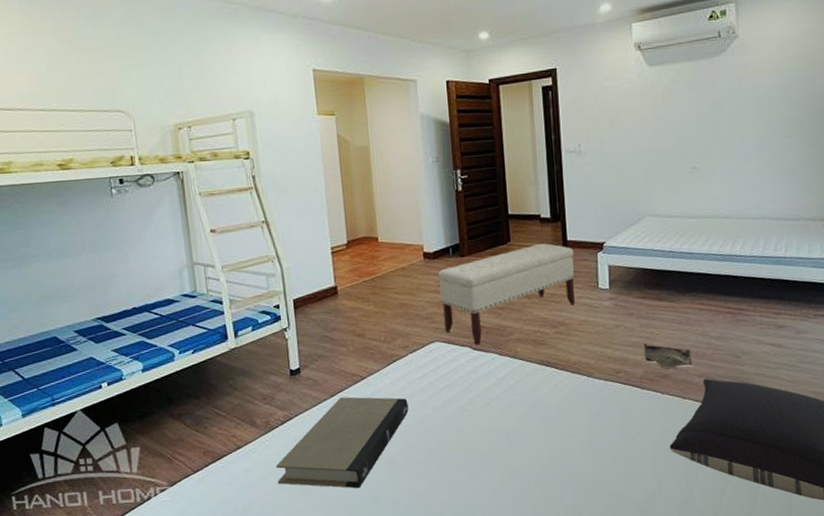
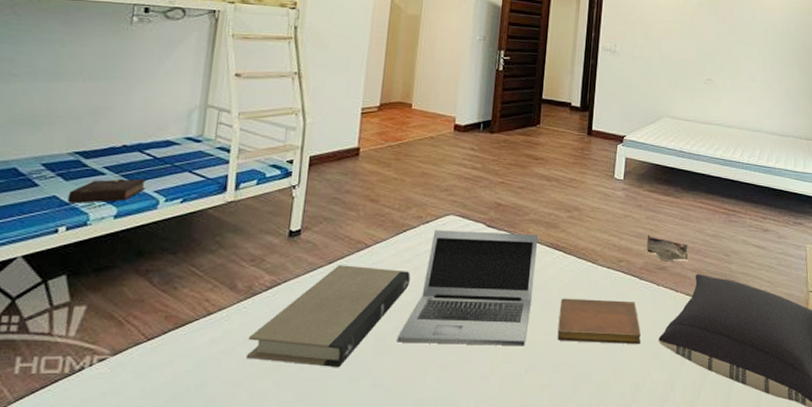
book: none [101,336,161,362] -> present [67,178,147,203]
laptop: none [407,353,531,464] -> present [397,230,539,346]
bench: present [438,243,575,344] -> none [462,130,596,221]
notebook: none [560,411,651,455] -> present [557,298,641,345]

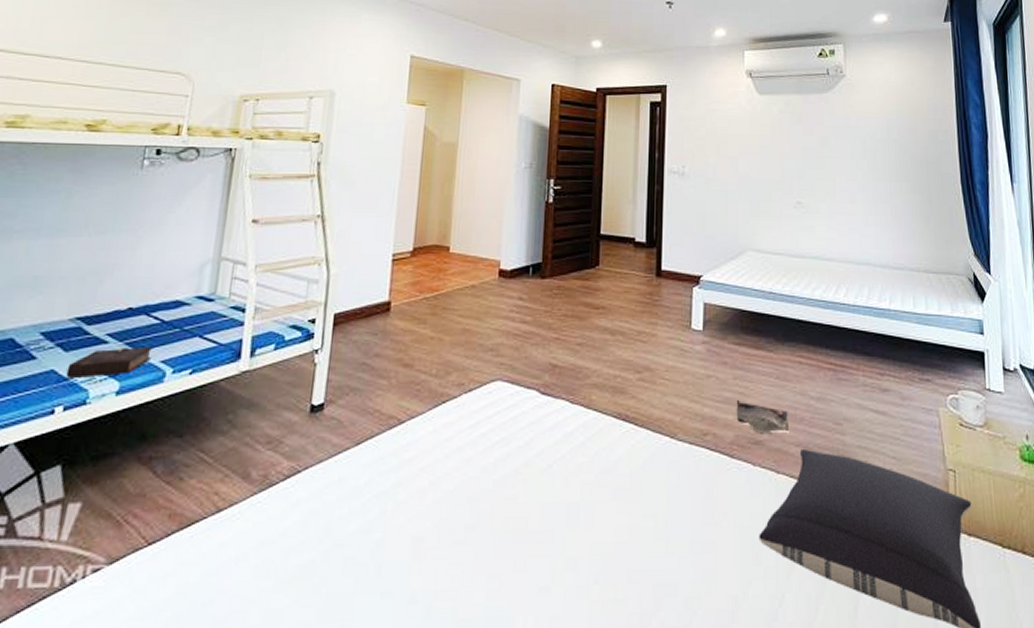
book: present [245,265,410,368] -> none [259,446,452,579]
laptop: present [397,230,539,346] -> none [437,400,603,548]
notebook: present [557,298,641,345] -> none [632,483,738,545]

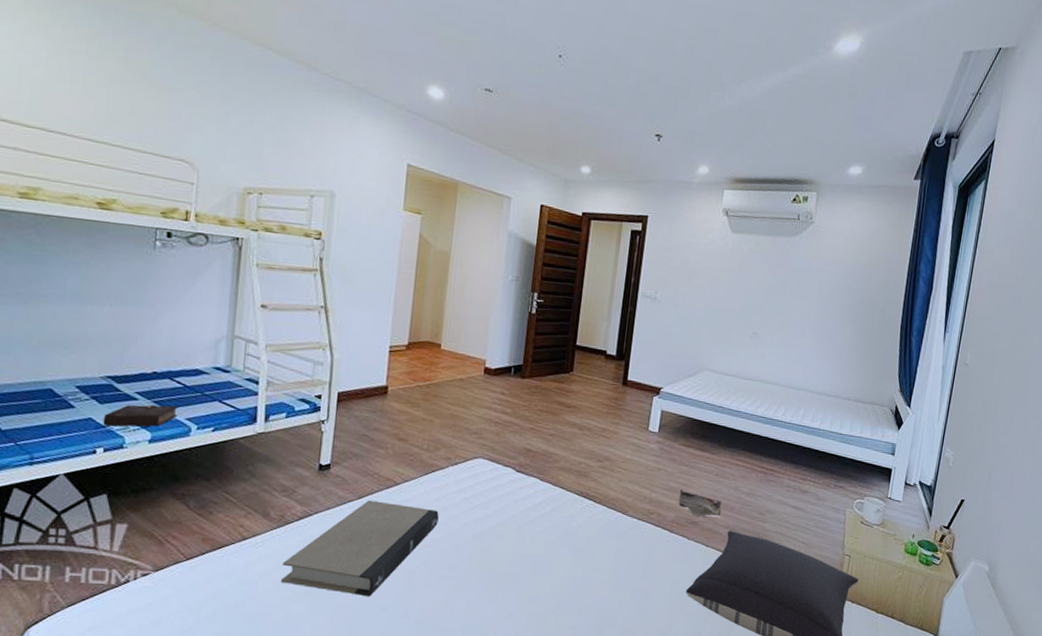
book: none [259,446,452,579] -> present [280,500,439,597]

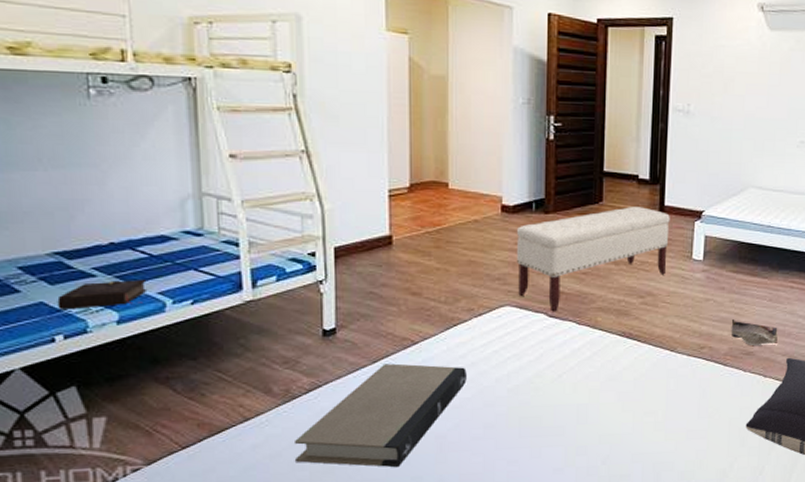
bench: none [491,378,632,466] -> present [516,207,670,311]

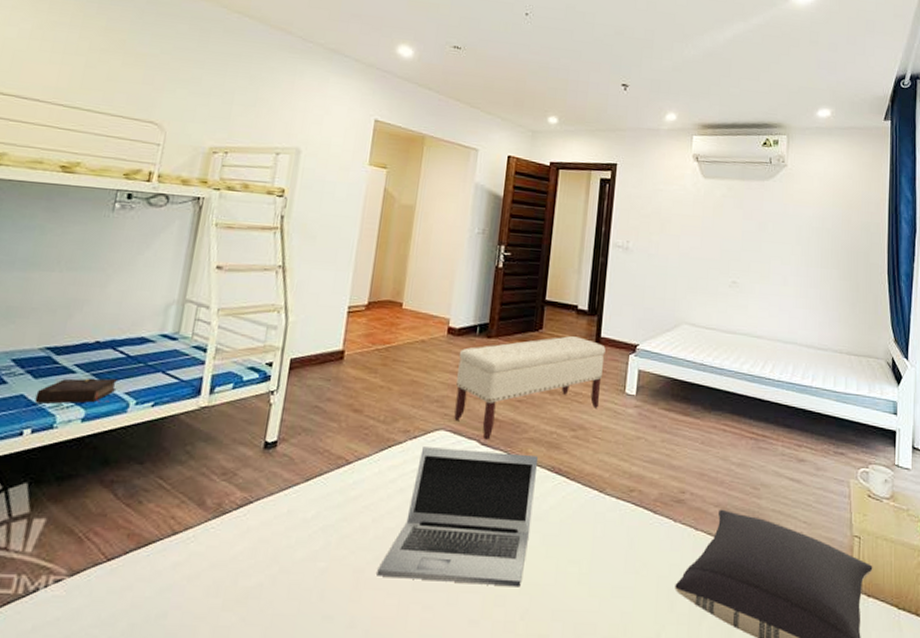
book: present [293,363,467,468] -> none [210,483,394,603]
laptop: none [459,322,609,440] -> present [377,447,539,587]
bag: present [731,318,778,345] -> none [661,460,710,493]

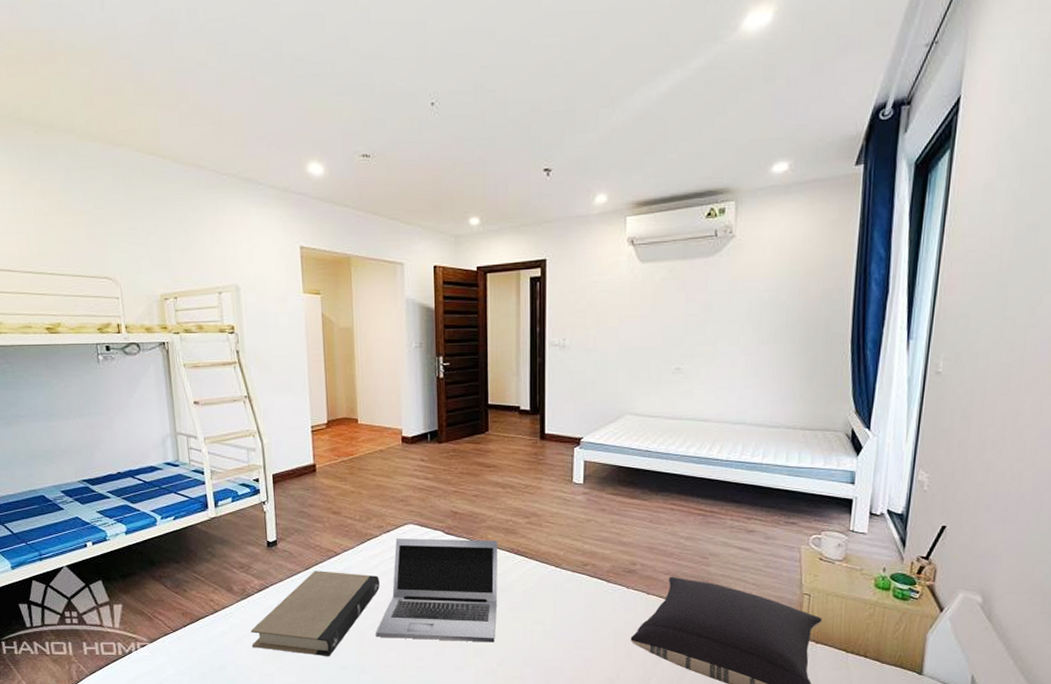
book: present [35,378,119,404] -> none [86,501,144,522]
book: none [210,483,394,603] -> present [250,571,380,657]
bench: present [454,336,606,438] -> none [415,435,550,529]

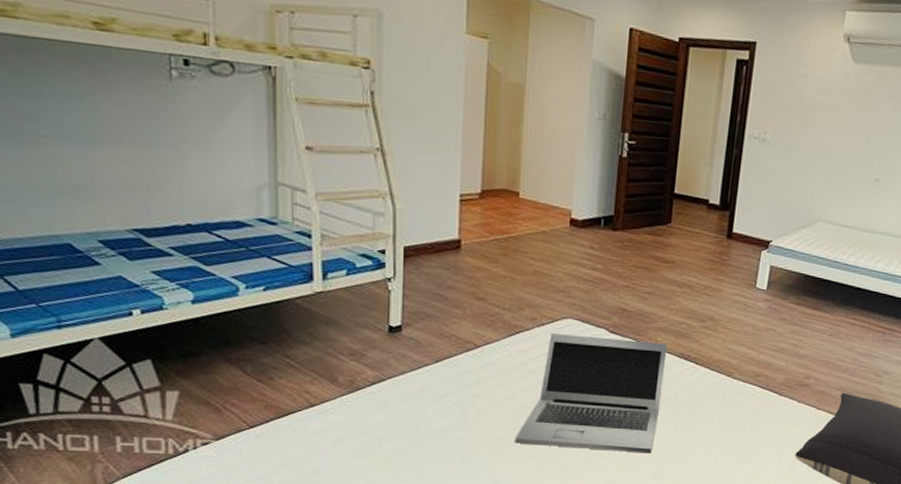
book: present [250,571,380,657] -> none [356,364,526,464]

